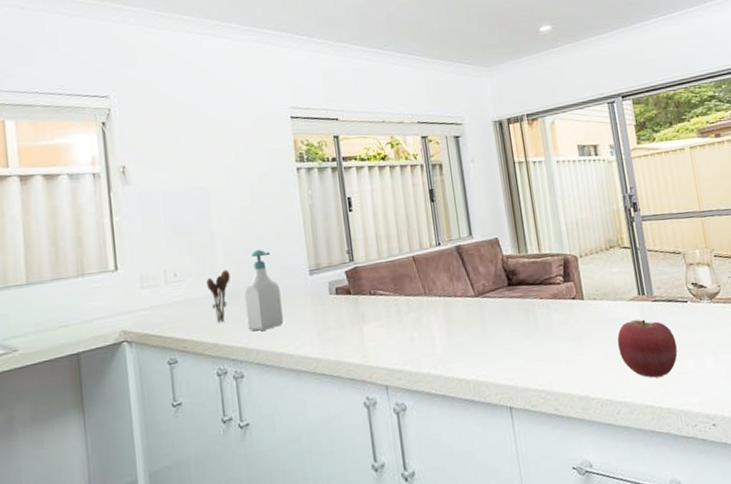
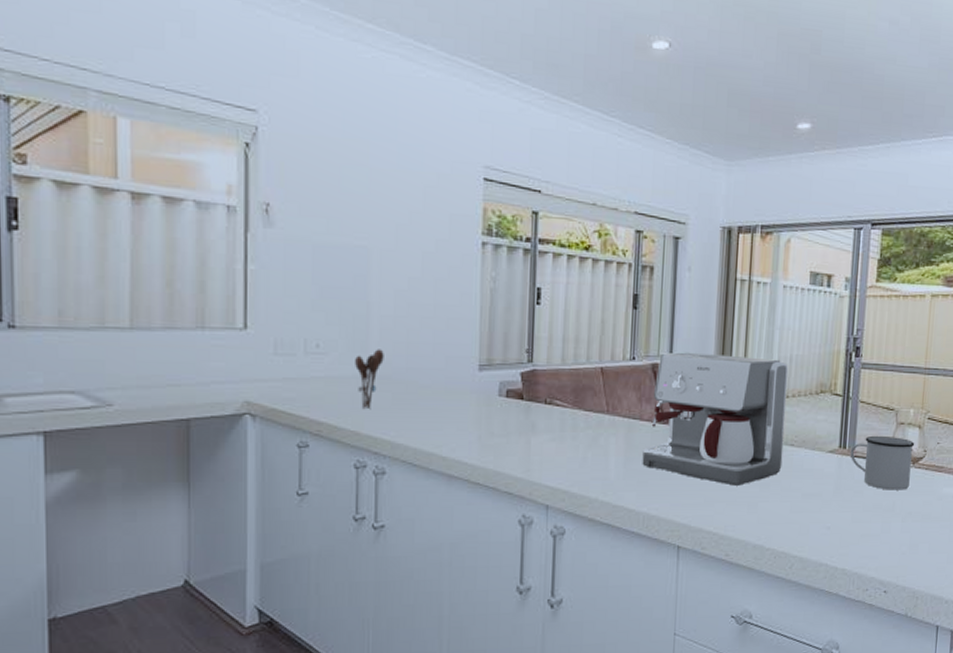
soap bottle: present [244,249,284,331] -> none [398,331,441,425]
coffee maker: none [461,225,590,344] -> present [642,352,789,486]
apple: present [617,319,678,378] -> none [806,474,867,536]
mug: none [649,277,712,328] -> present [850,435,915,490]

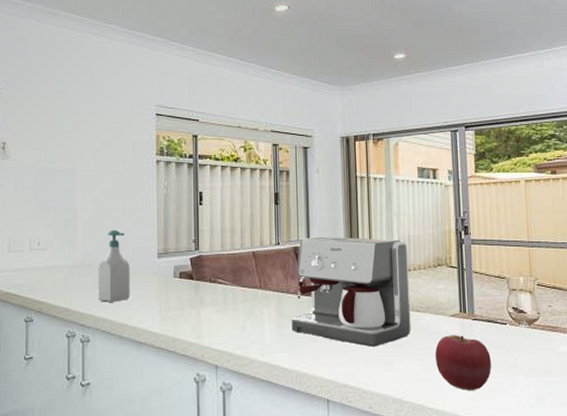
utensil holder: present [355,349,384,410] -> none [66,244,87,291]
soap bottle: none [398,331,441,425] -> present [98,229,130,302]
apple: none [806,474,867,536] -> present [435,335,491,390]
mug: present [850,435,915,490] -> none [470,300,528,349]

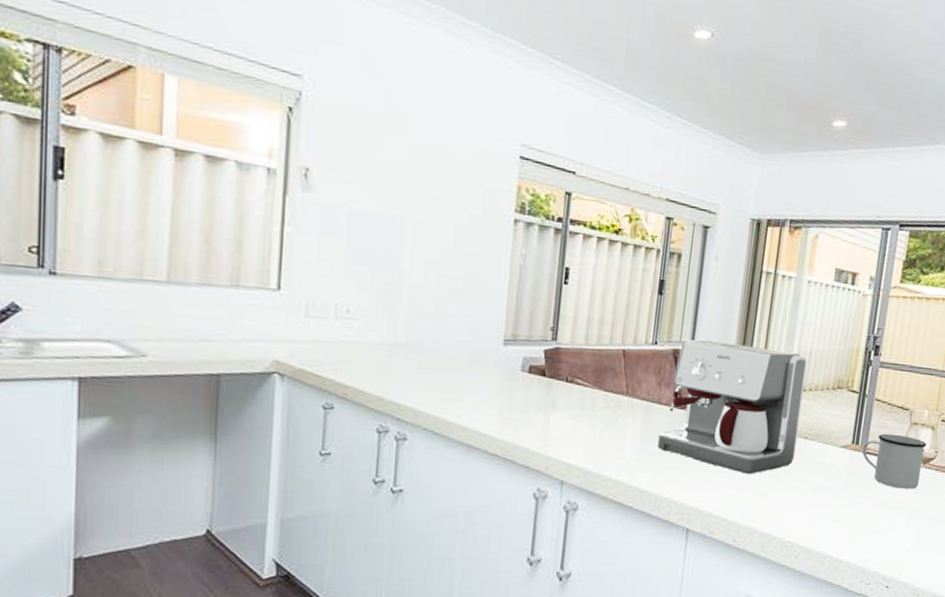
soap bottle: present [98,229,130,302] -> none [422,303,467,395]
apple: present [435,335,491,390] -> none [815,468,876,530]
mug: none [470,300,528,349] -> present [862,433,927,489]

